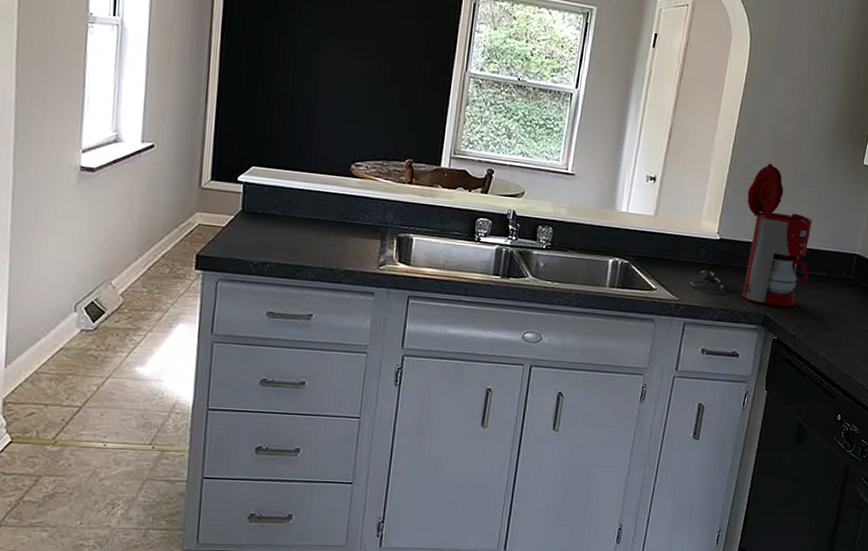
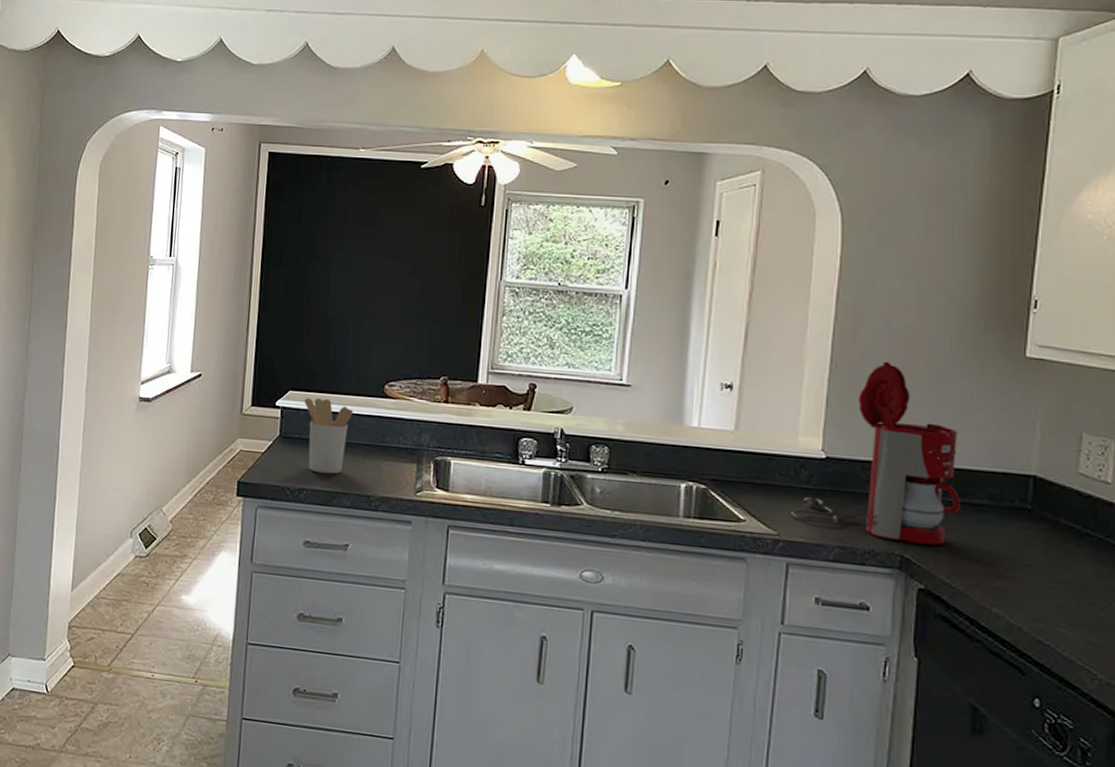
utensil holder: none [268,174,319,249] -> present [304,397,353,475]

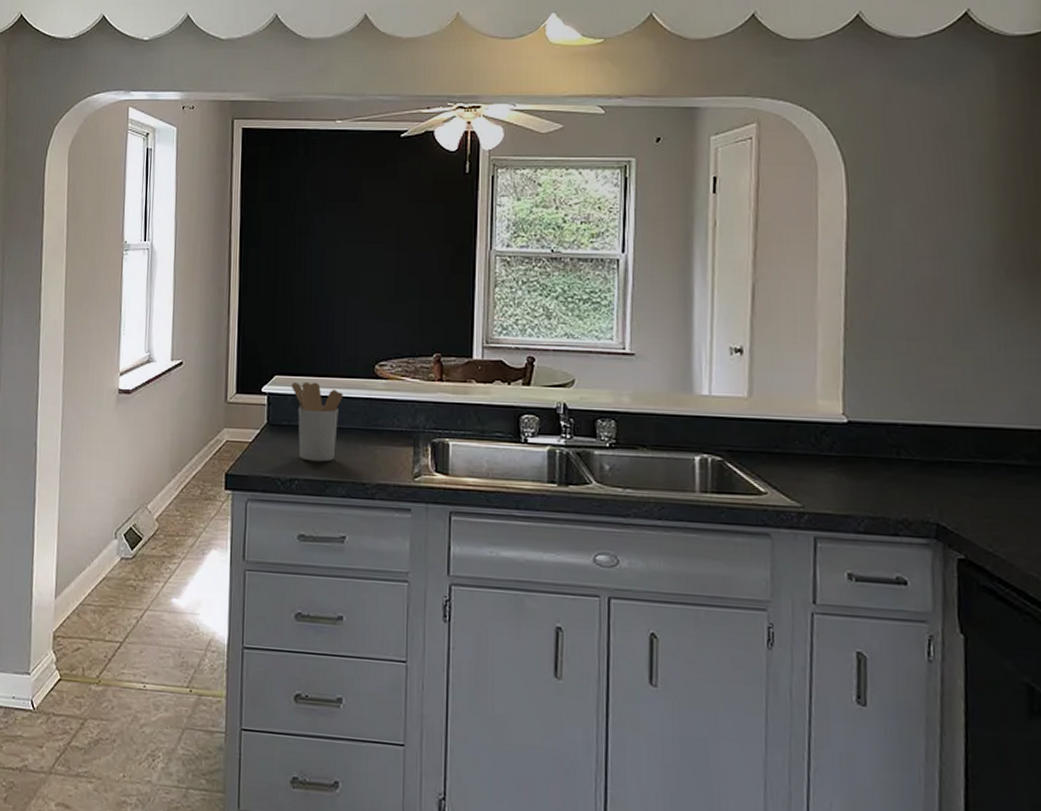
coffee maker: present [791,361,960,546] -> none [815,316,996,511]

